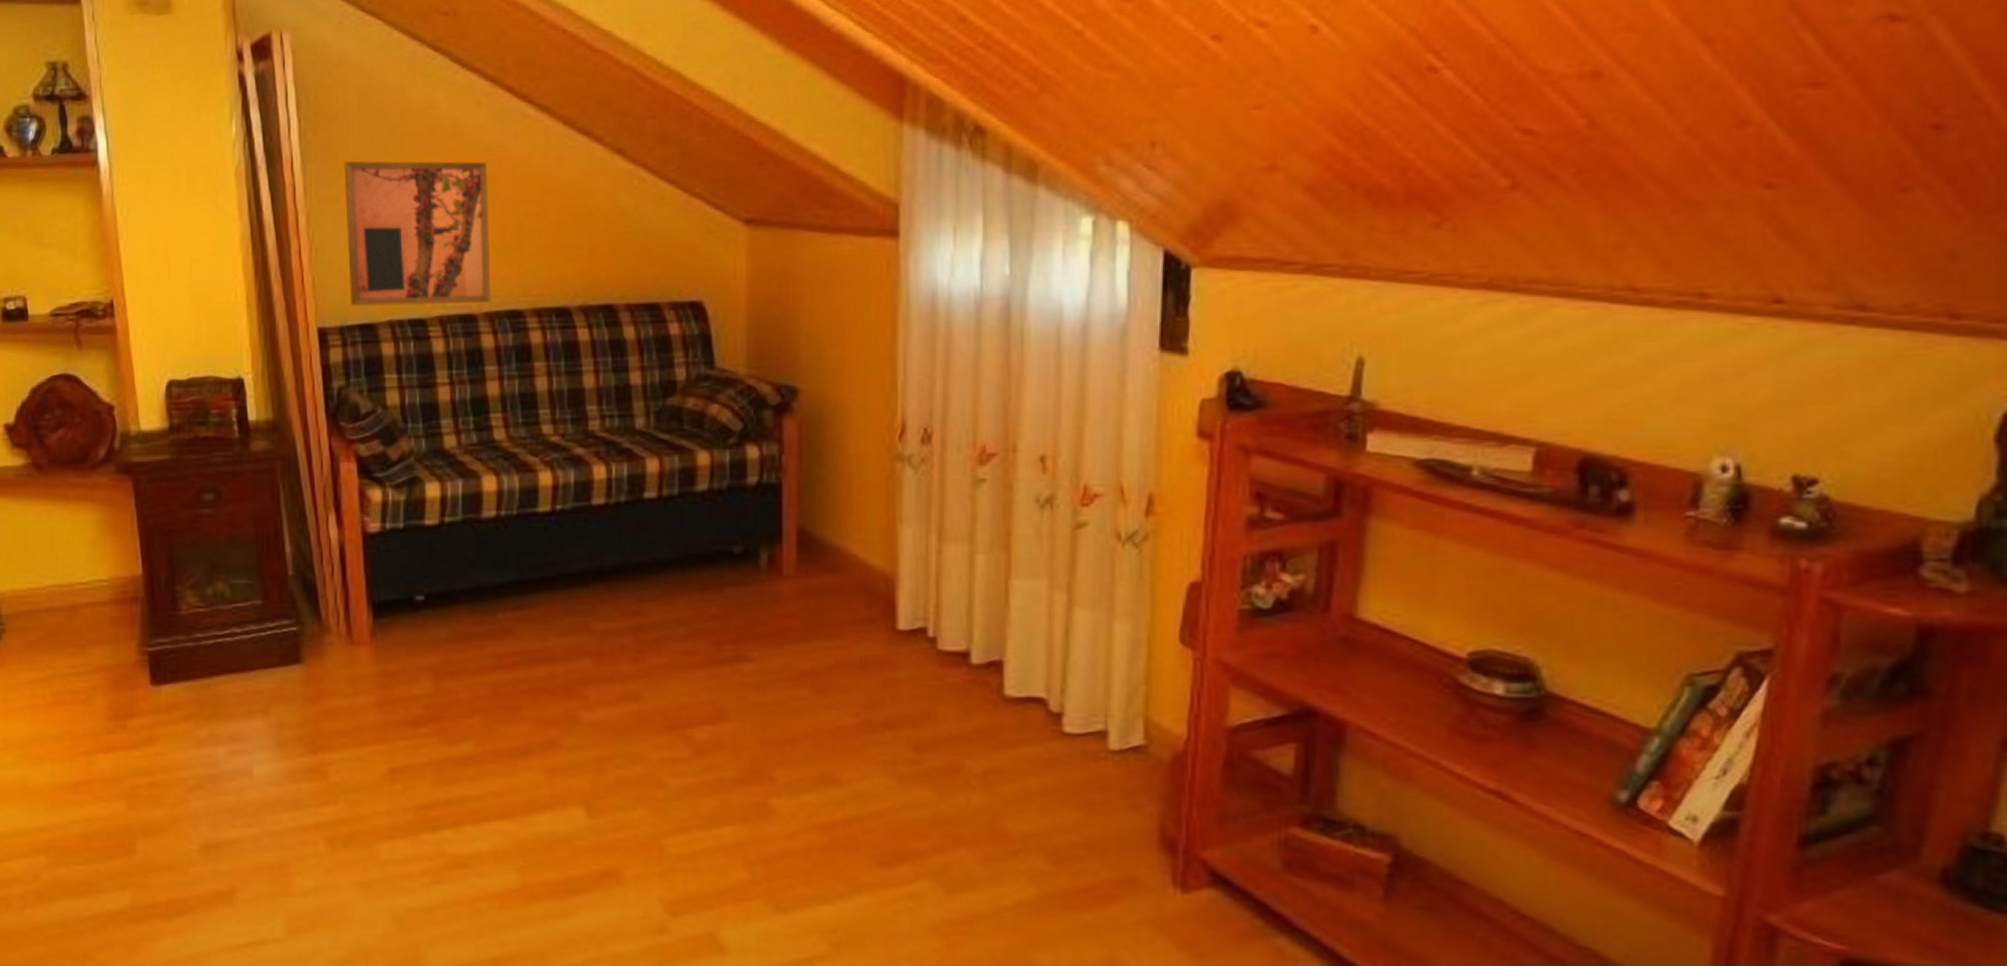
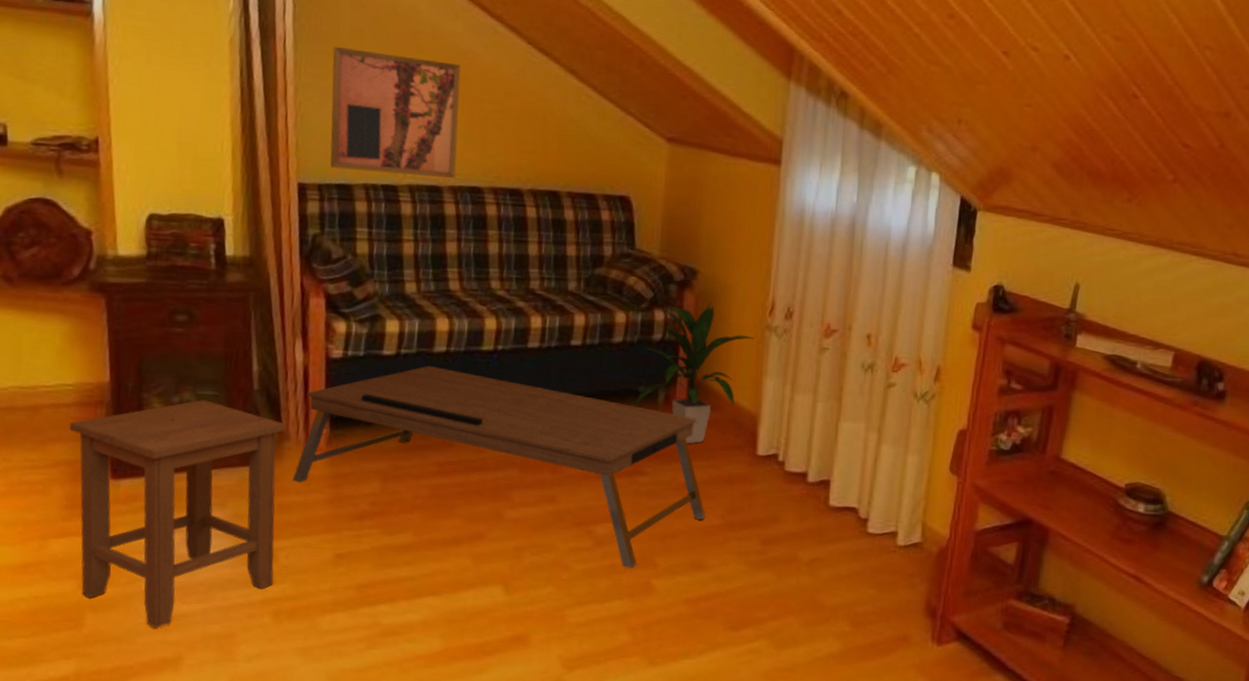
stool: none [107,590,324,856] -> present [69,400,285,629]
coffee table: none [336,535,835,784] -> present [292,365,706,568]
indoor plant: none [728,430,881,619] -> present [633,303,754,444]

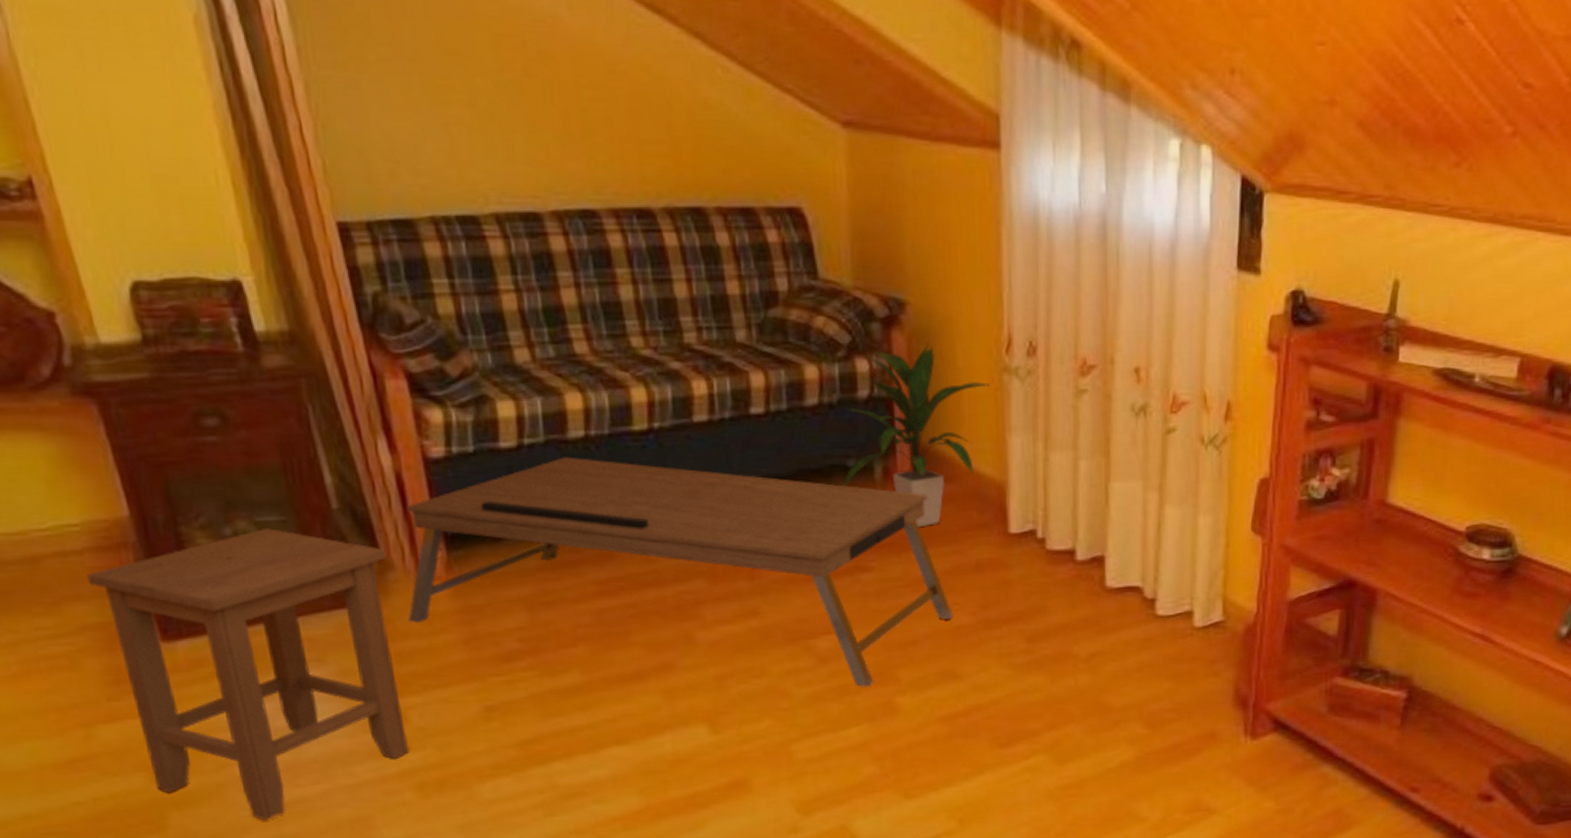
wall art: present [330,46,461,178] -> none [349,19,558,200]

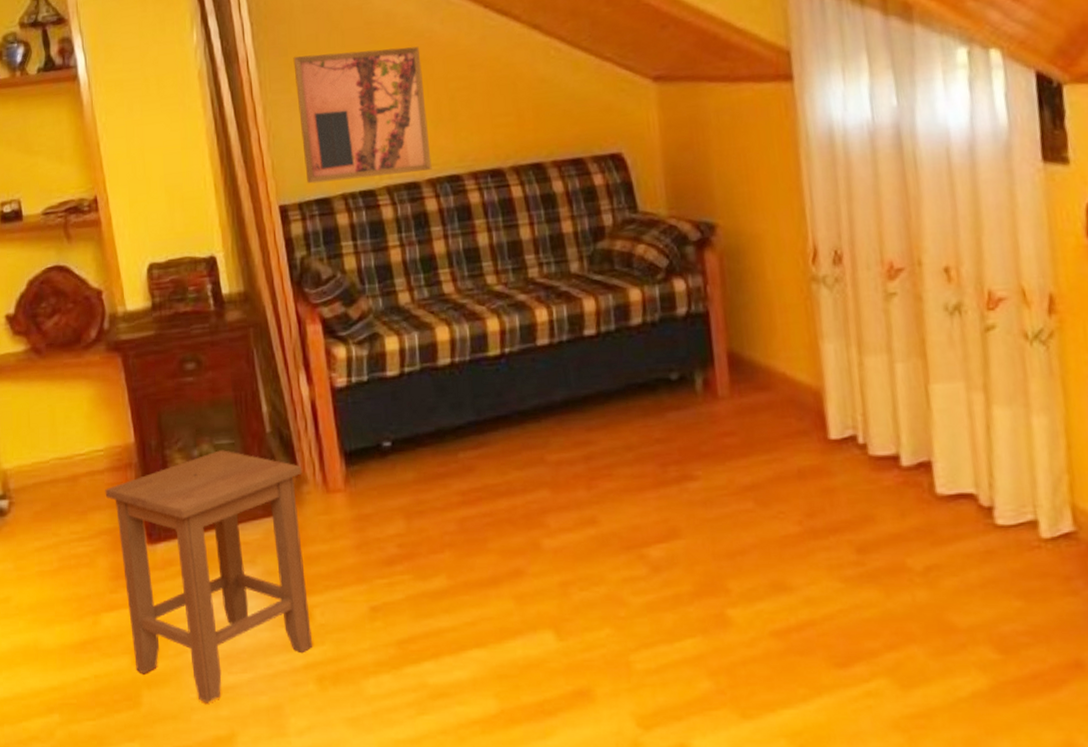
wall art: none [349,19,558,200] -> present [293,46,432,184]
coffee table: present [407,457,953,687] -> none [316,381,779,597]
indoor plant: present [842,343,990,528] -> none [667,260,799,436]

